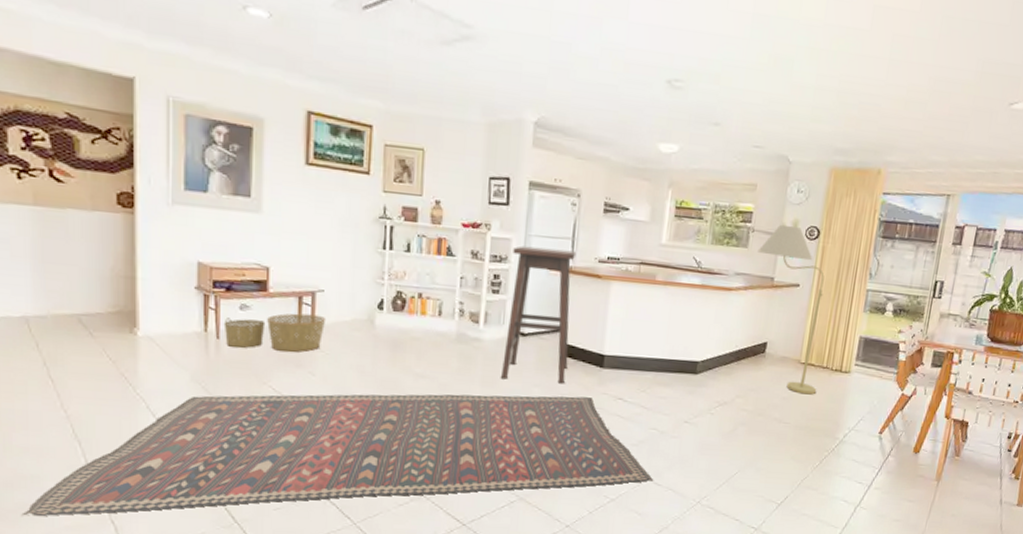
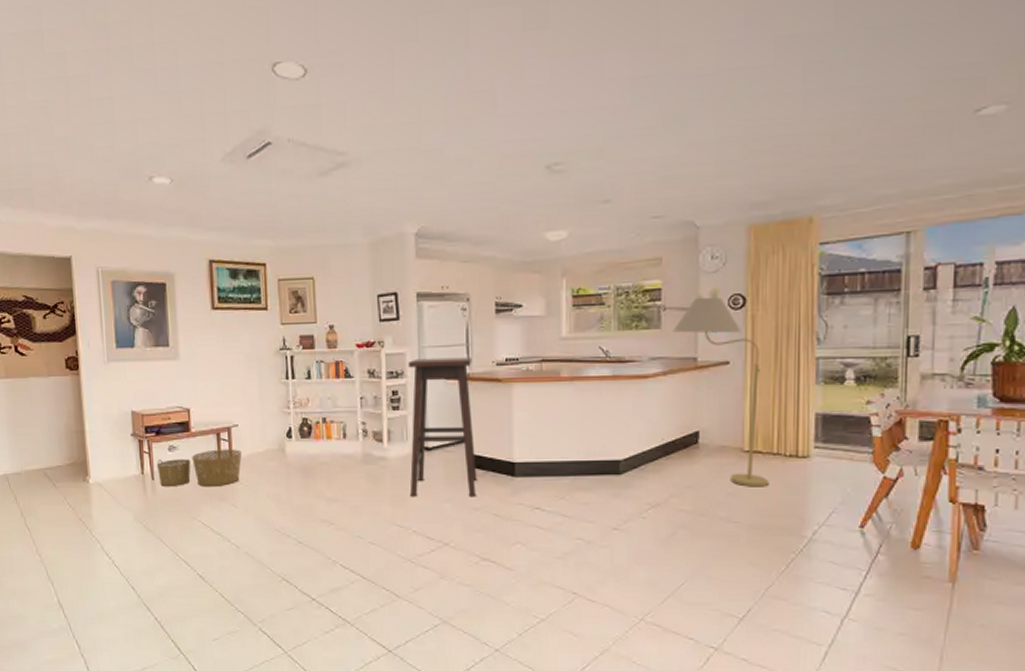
area rug: present [21,394,653,517] -> none [13,509,585,652]

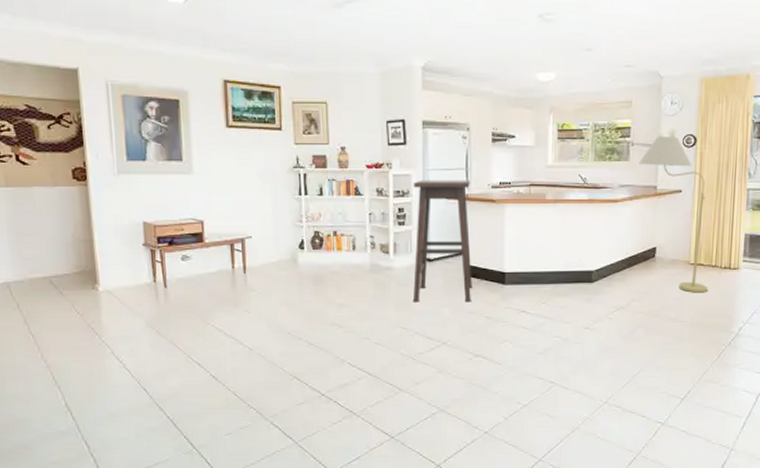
basket: present [156,459,191,487] -> none [169,268,205,295]
basket: present [192,449,243,488] -> none [205,259,256,295]

